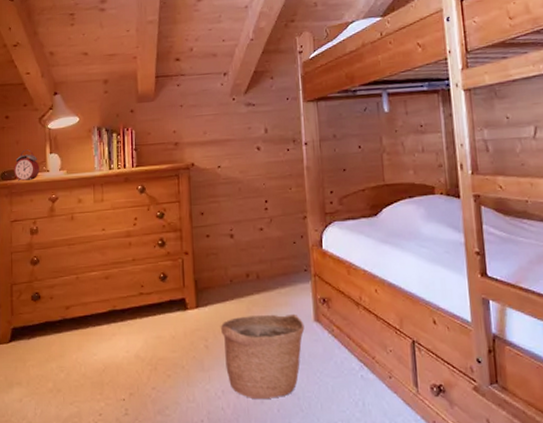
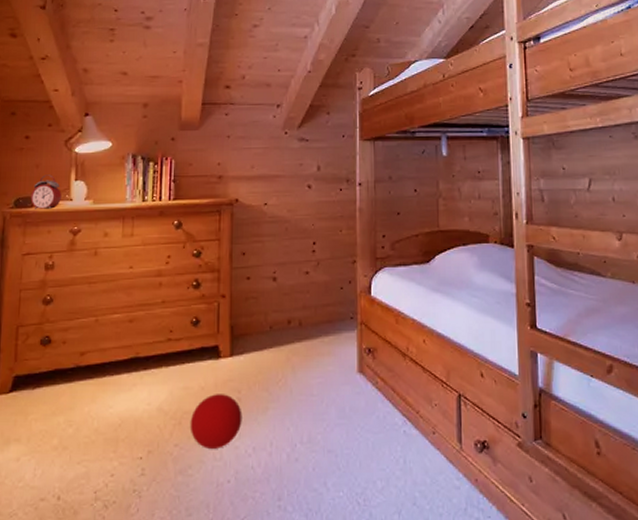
ball: none [164,342,211,391] -> present [190,394,242,449]
basket: present [220,313,305,398] -> none [255,364,347,456]

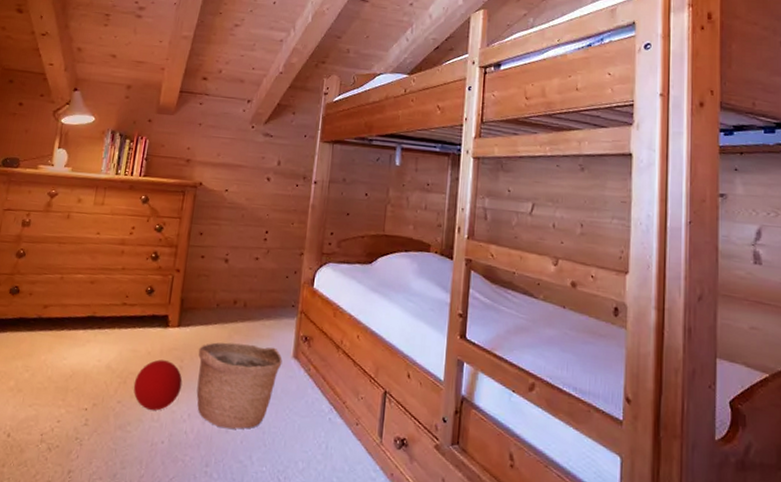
alarm clock: present [30,174,62,209] -> none [17,140,45,172]
basket: none [255,364,347,456] -> present [196,342,283,429]

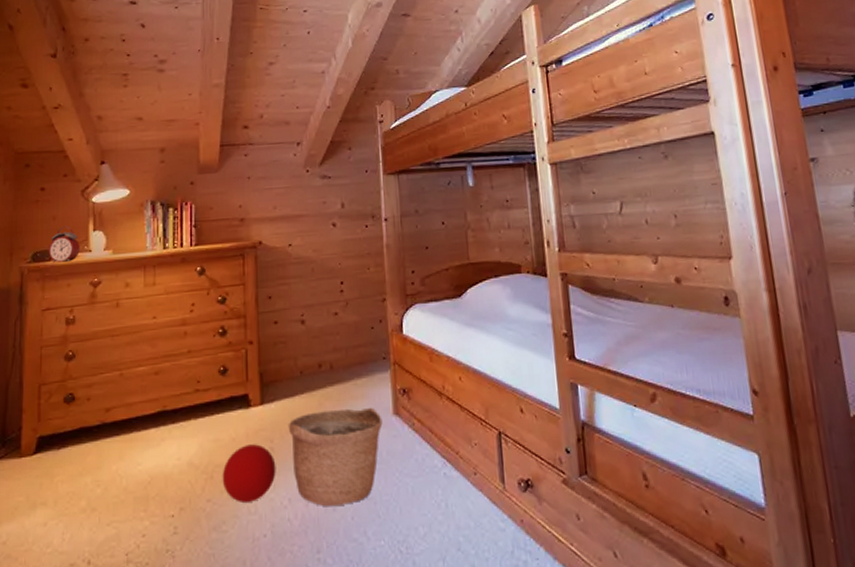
alarm clock: none [17,140,45,172] -> present [48,226,80,263]

